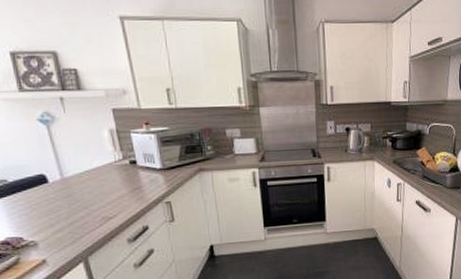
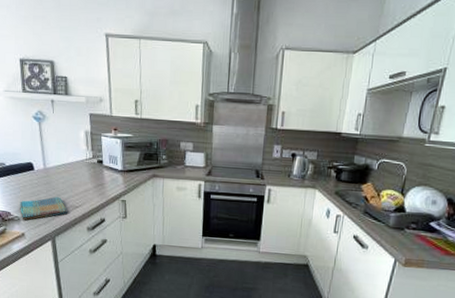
dish towel: none [34,210,100,244] -> present [20,197,67,220]

